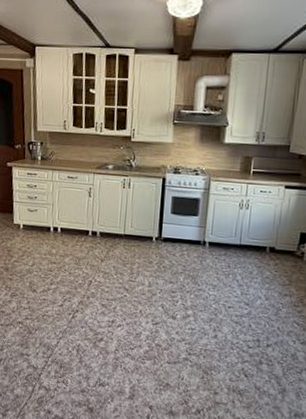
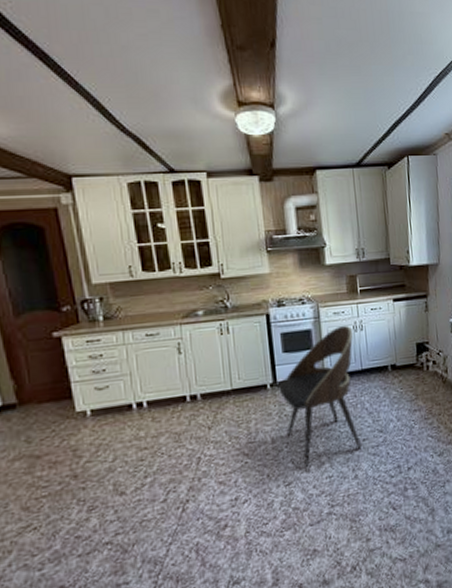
dining chair: none [161,200,238,315] -> present [278,325,361,467]

